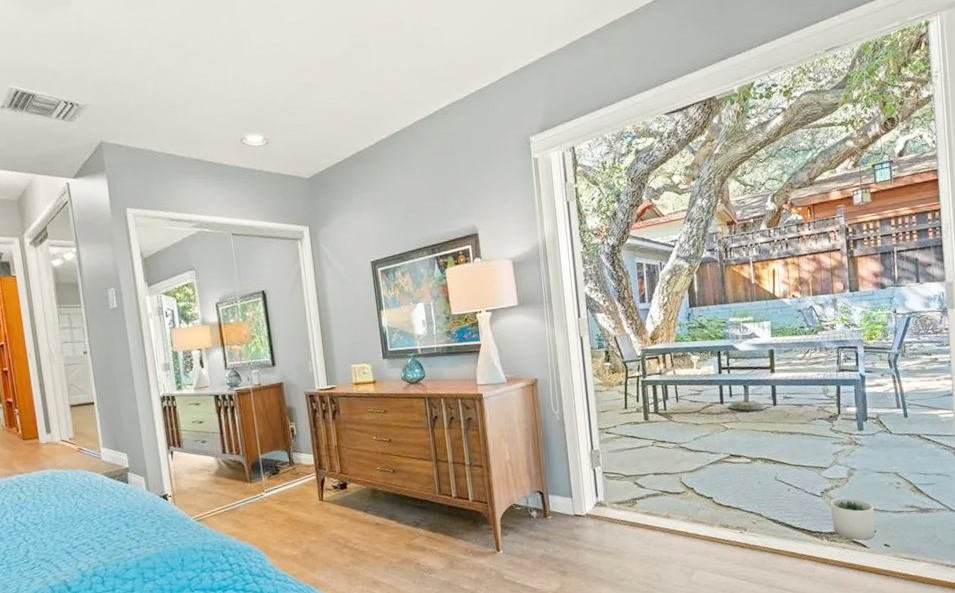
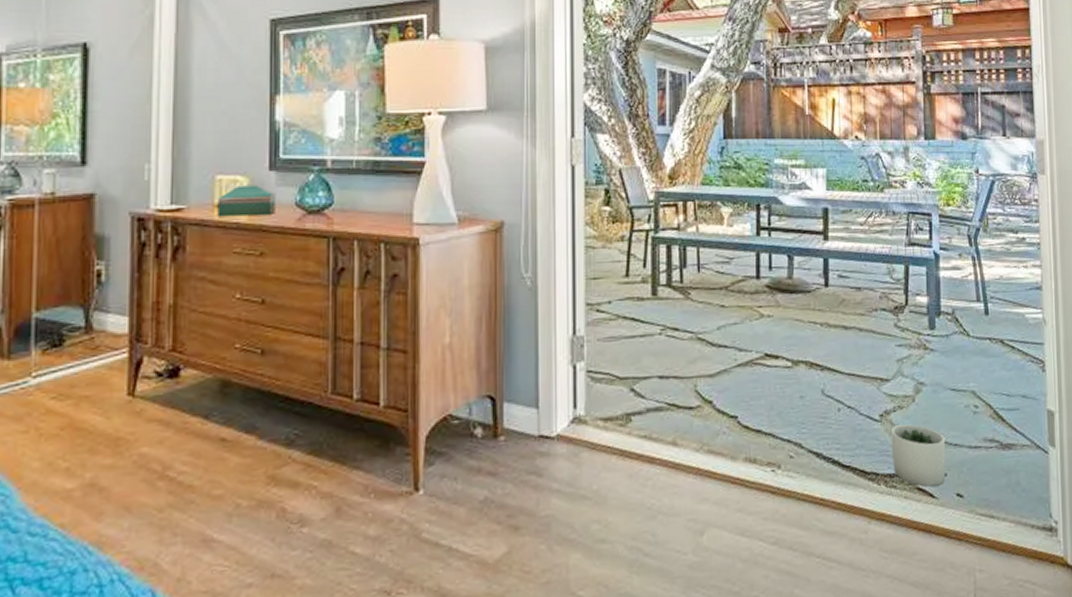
jewelry box: none [354,369,390,391] -> present [217,185,276,217]

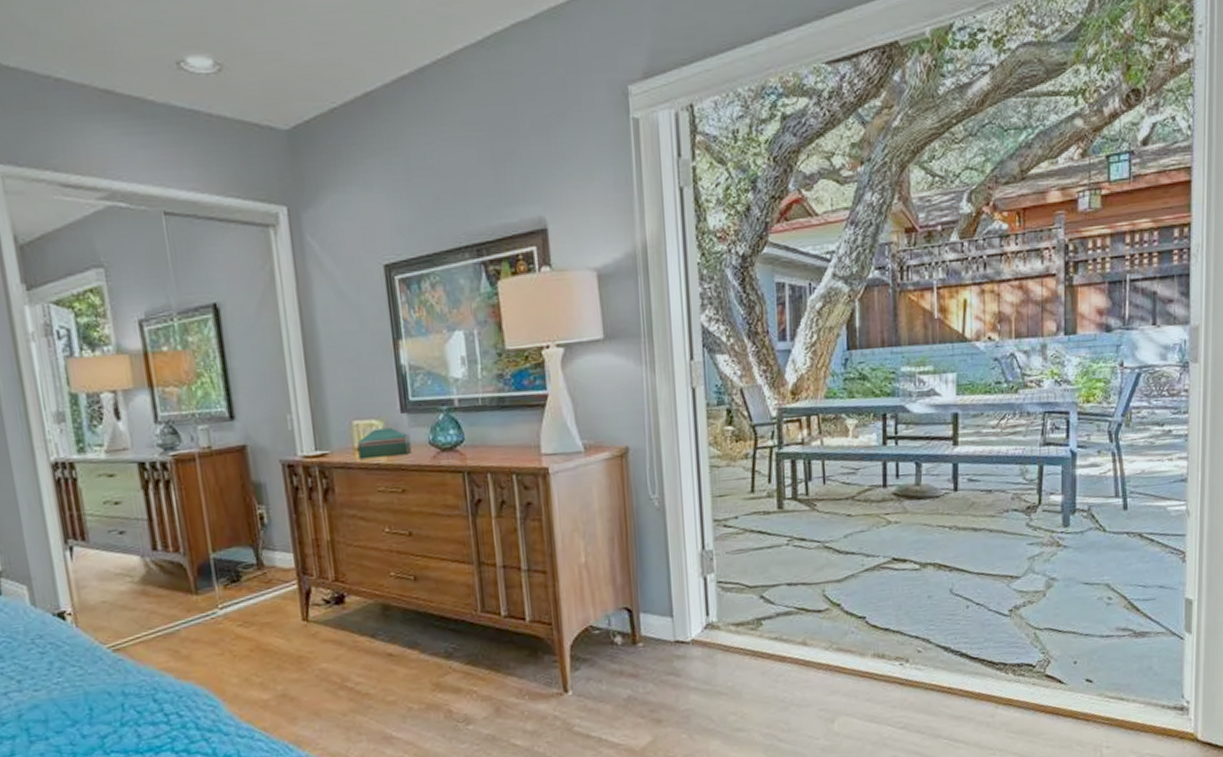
planter: present [890,424,947,487] -> none [1020,617,1077,674]

